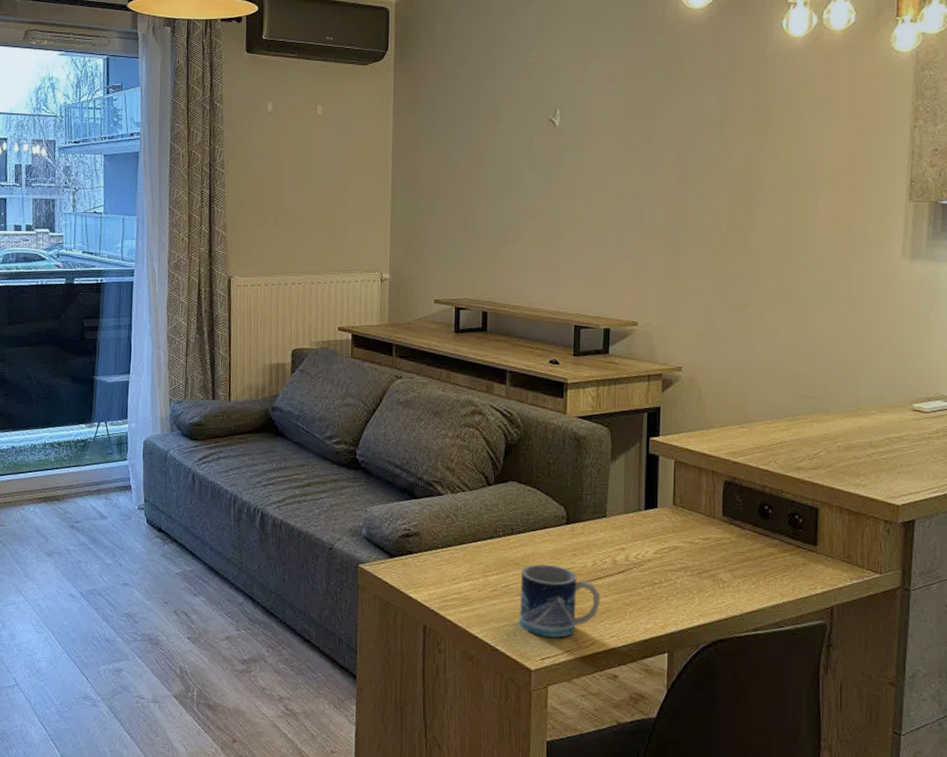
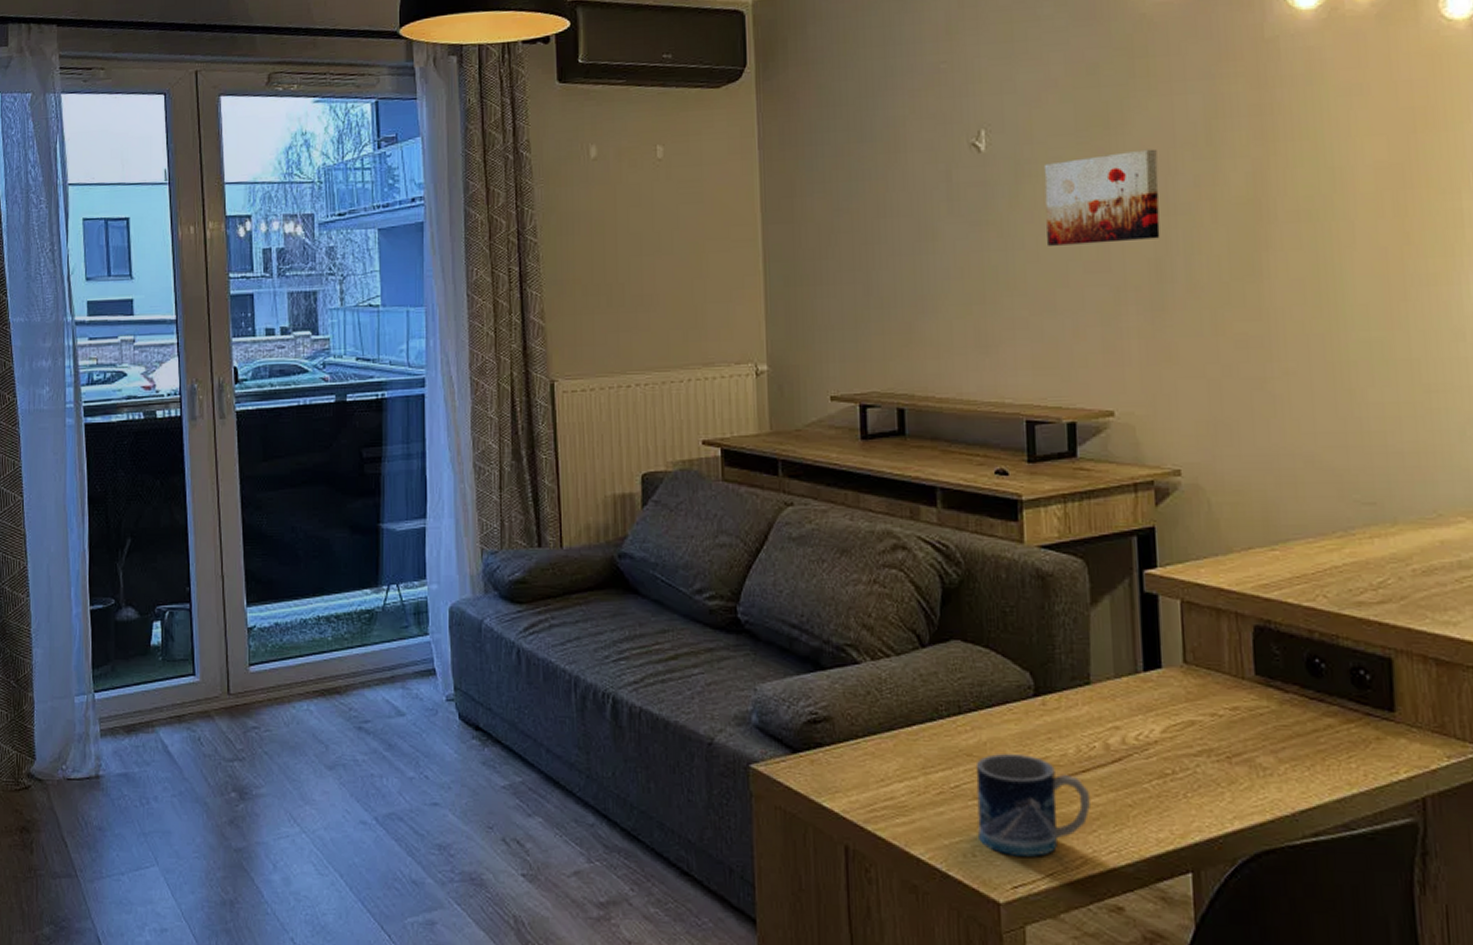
wall art: none [599,132,682,199] -> present [1043,149,1160,246]

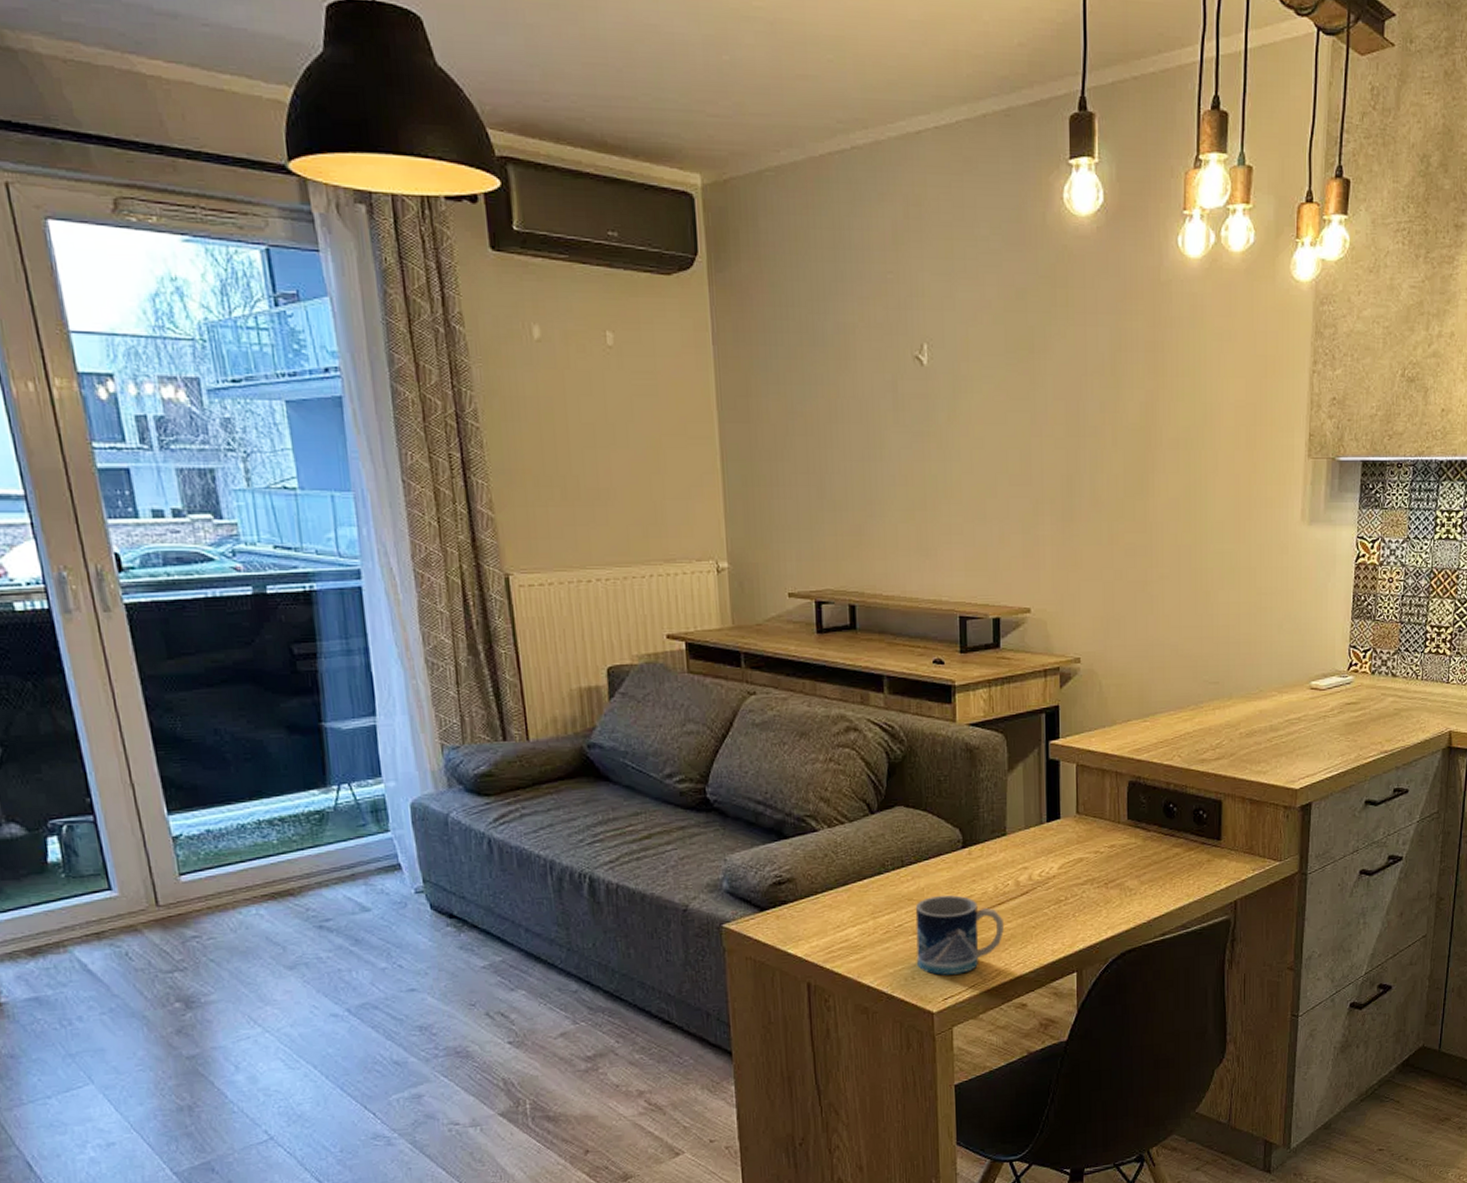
wall art: present [1043,149,1160,246] -> none [978,374,1072,459]

